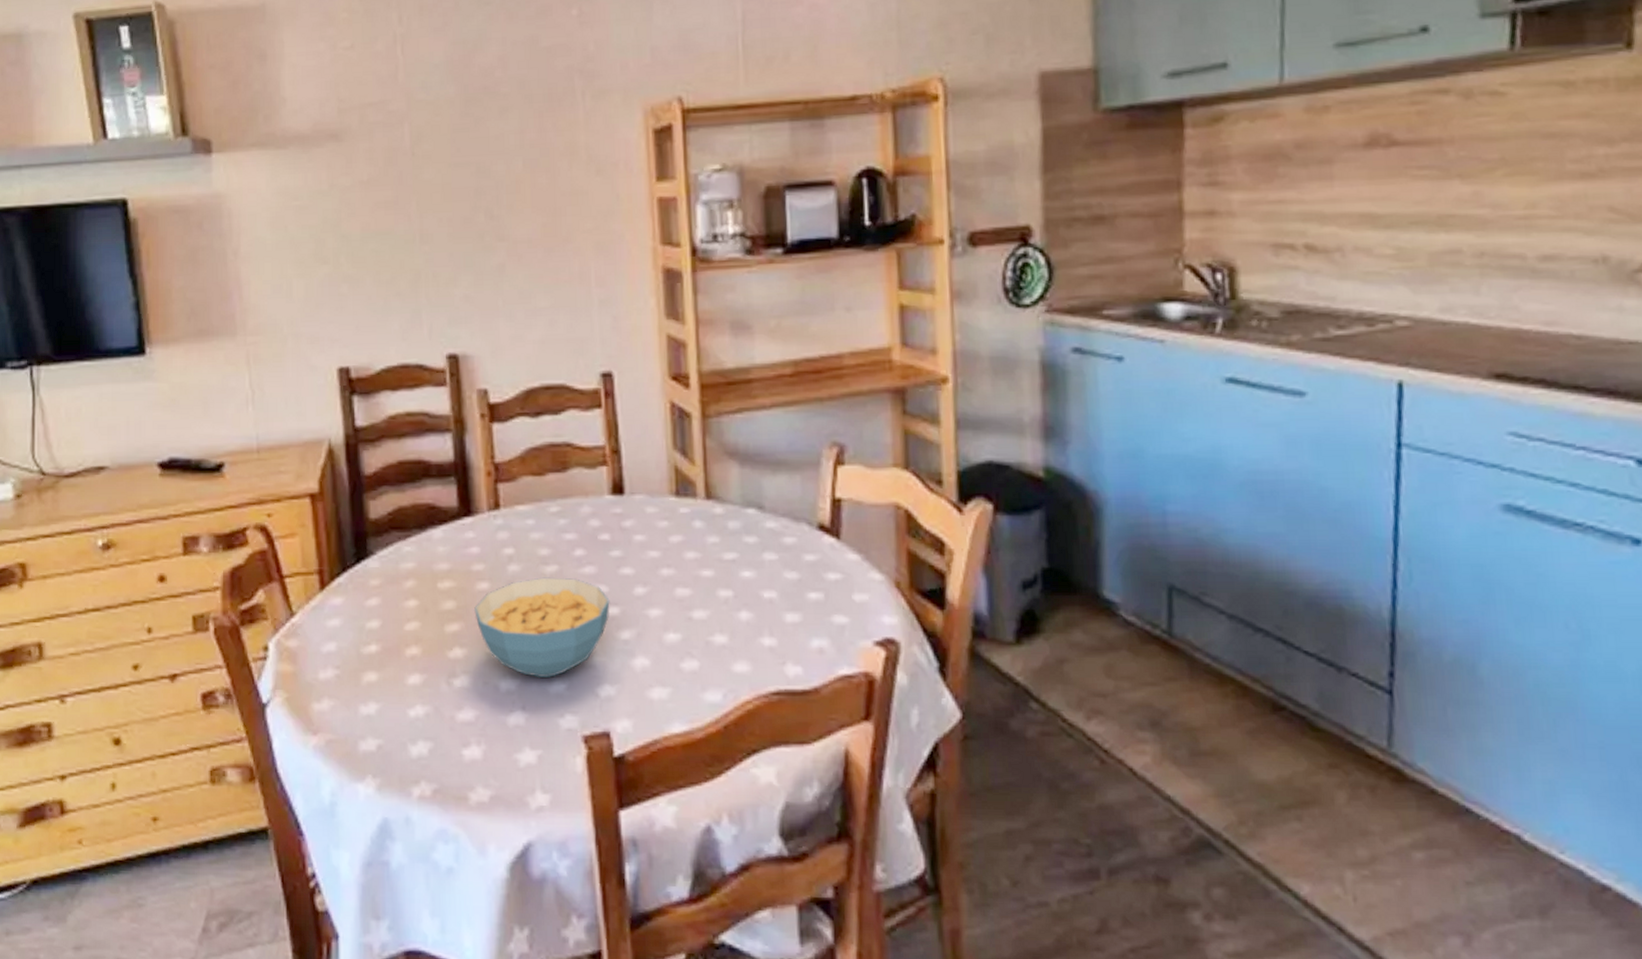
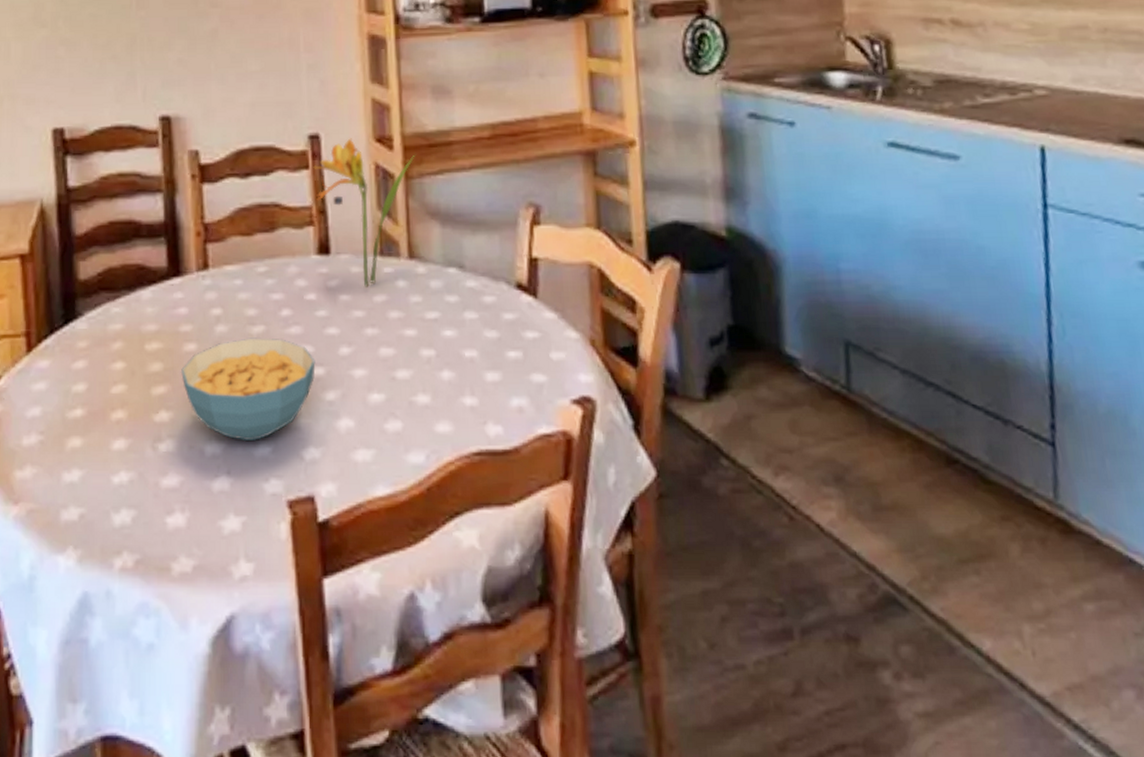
flower: none [606,376,714,528] -> present [313,138,416,287]

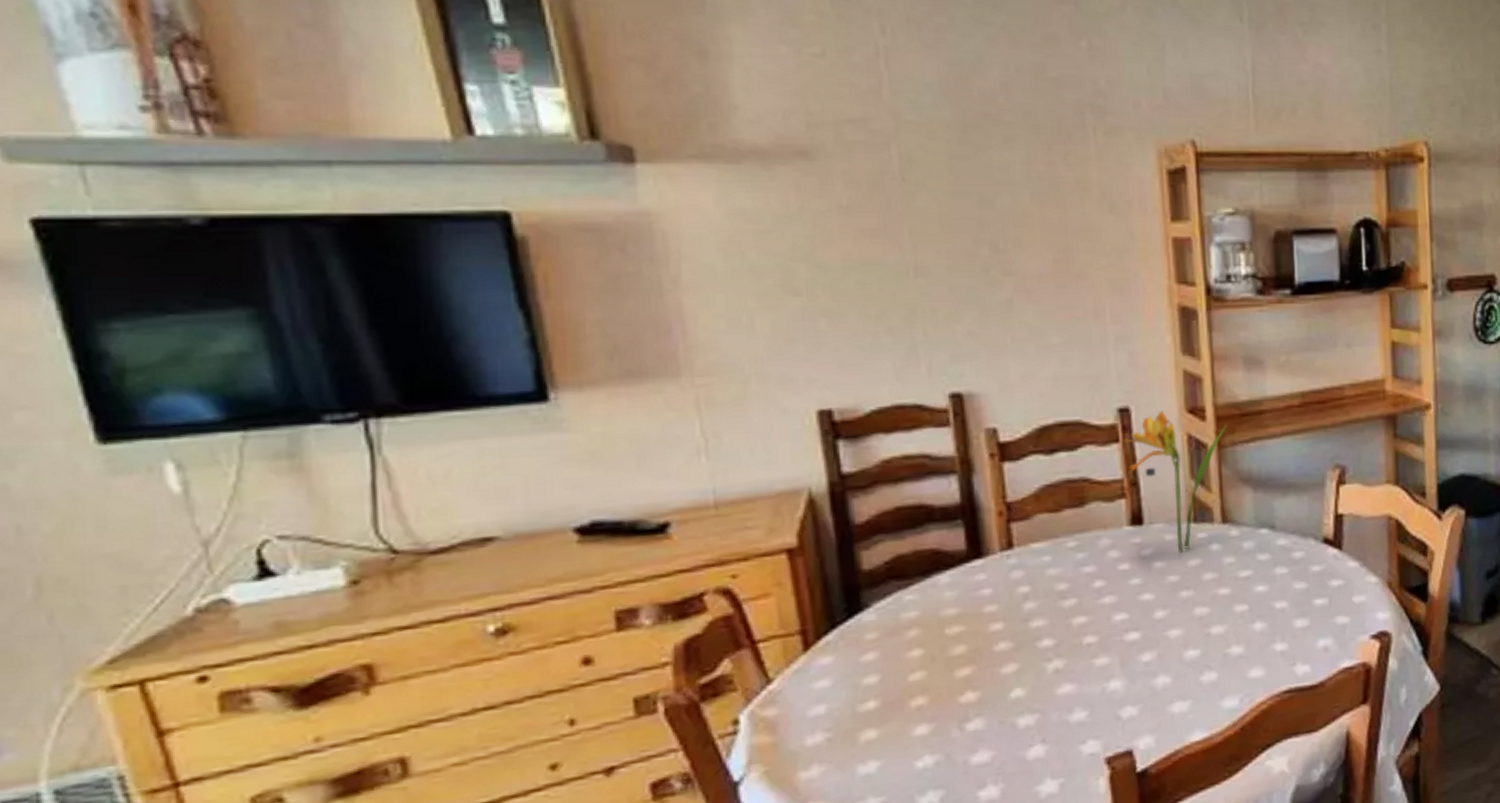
cereal bowl: present [181,337,316,440] -> none [987,609,1131,709]

